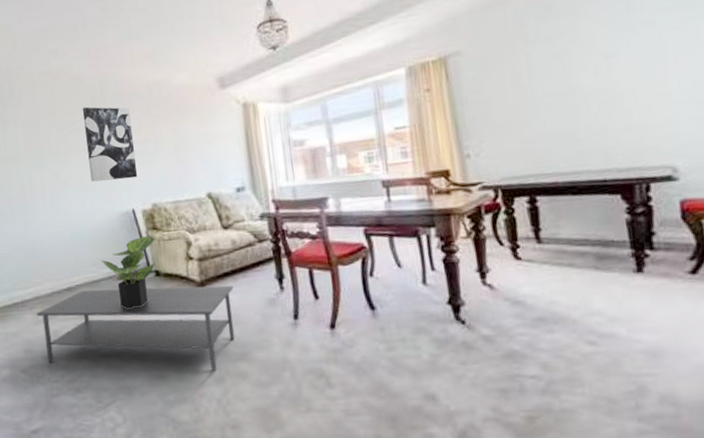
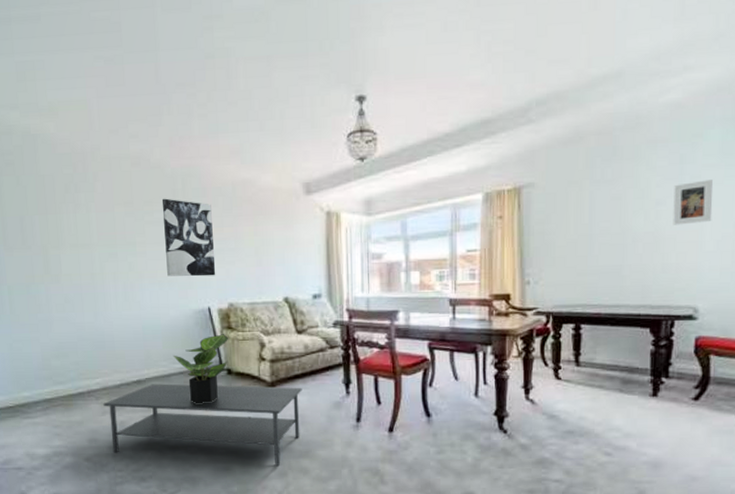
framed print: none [624,24,677,78] -> present [673,180,713,225]

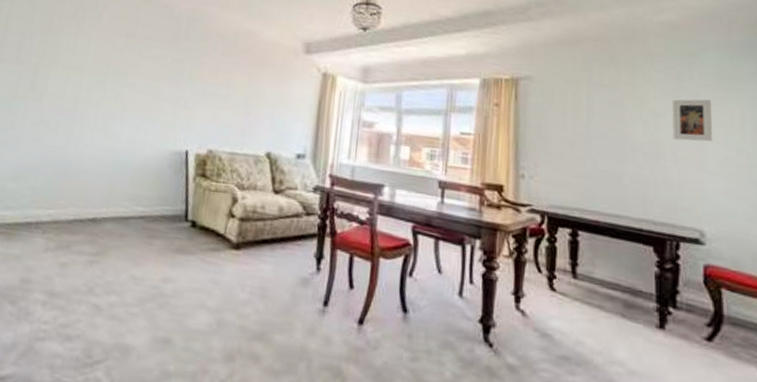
coffee table: present [103,383,302,466] -> none [43,224,269,346]
wall art: present [161,198,216,277] -> none [152,36,211,119]
potted plant: present [174,334,229,403] -> none [138,181,201,257]

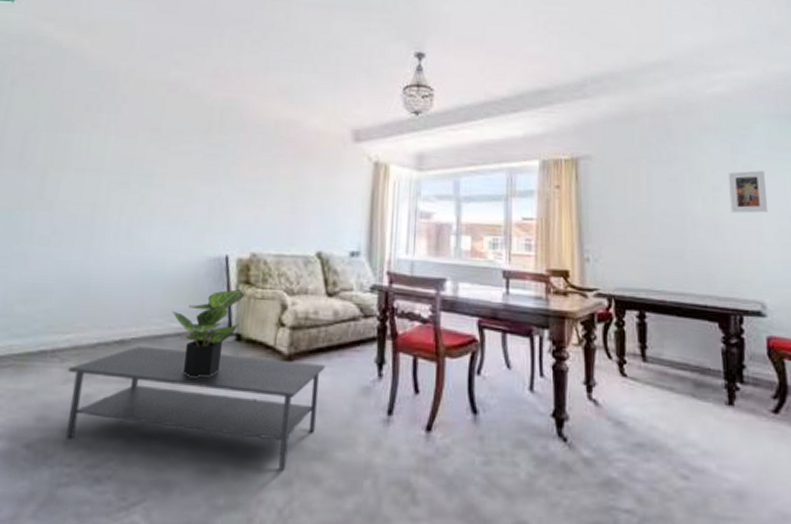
coffee table: none [43,224,269,346] -> present [65,346,325,470]
potted plant: none [138,181,201,257] -> present [173,289,245,377]

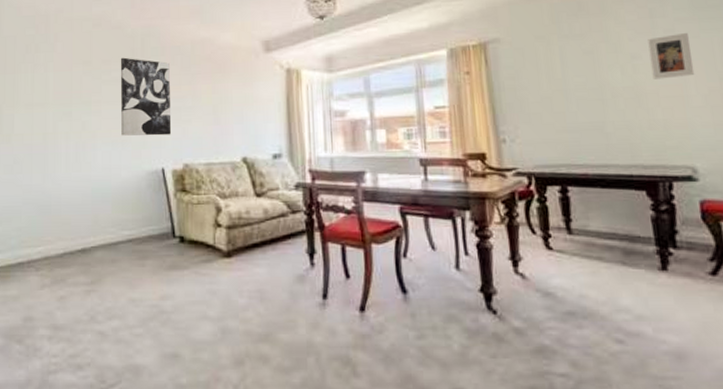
coffee table: present [65,346,325,470] -> none [43,253,262,352]
potted plant: present [173,289,245,377] -> none [123,197,183,276]
wall art: none [184,129,249,220] -> present [120,57,172,136]

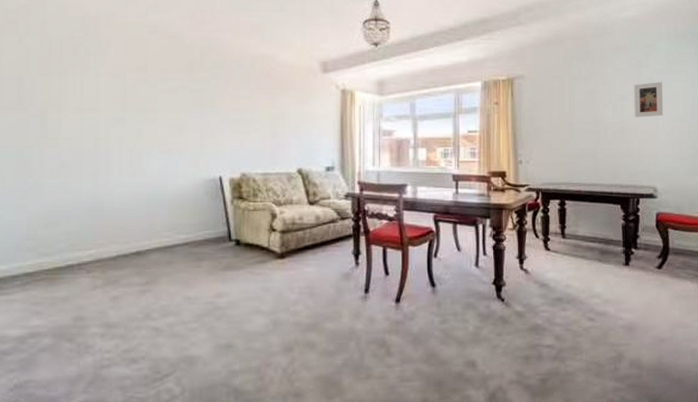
wall art: present [120,57,172,136] -> none [178,67,230,146]

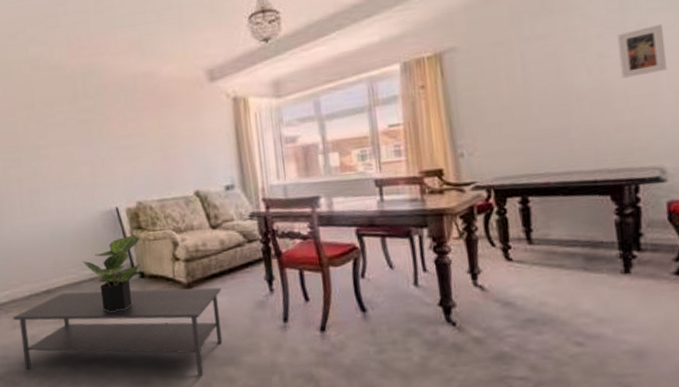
coffee table: none [95,255,312,340] -> present [13,287,223,376]
potted plant: none [179,204,240,276] -> present [83,235,140,311]

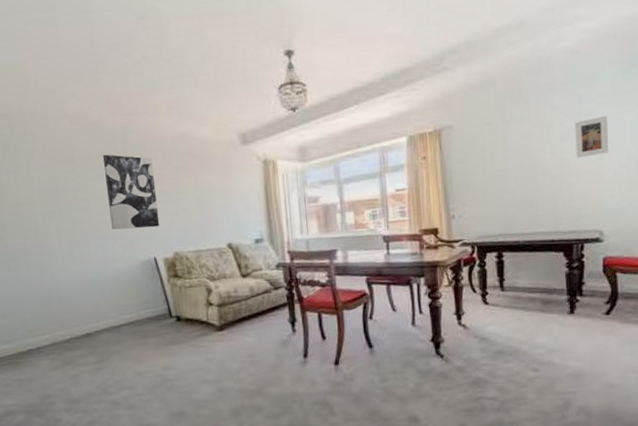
coffee table: present [13,287,223,376] -> none [53,329,251,407]
wall art: none [62,98,122,179] -> present [102,154,160,230]
potted plant: present [83,235,140,311] -> none [122,282,177,352]

